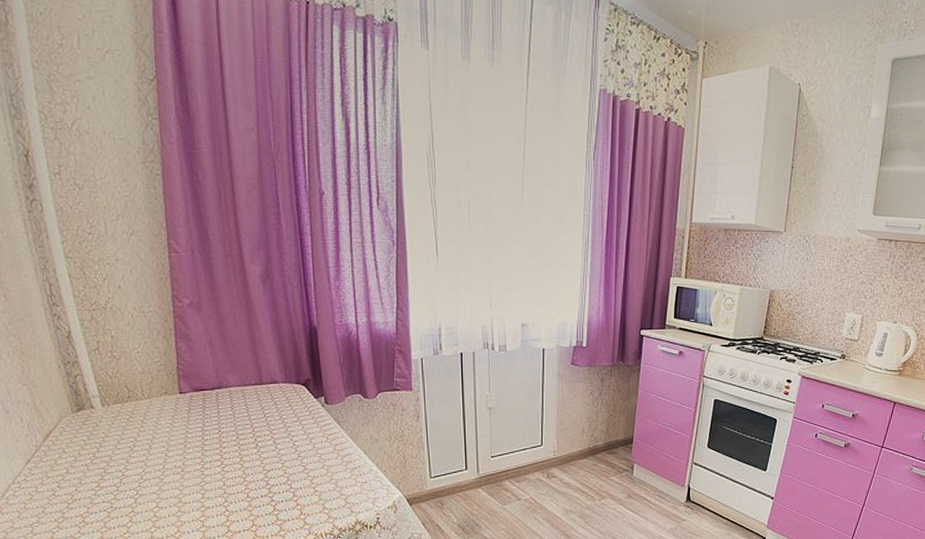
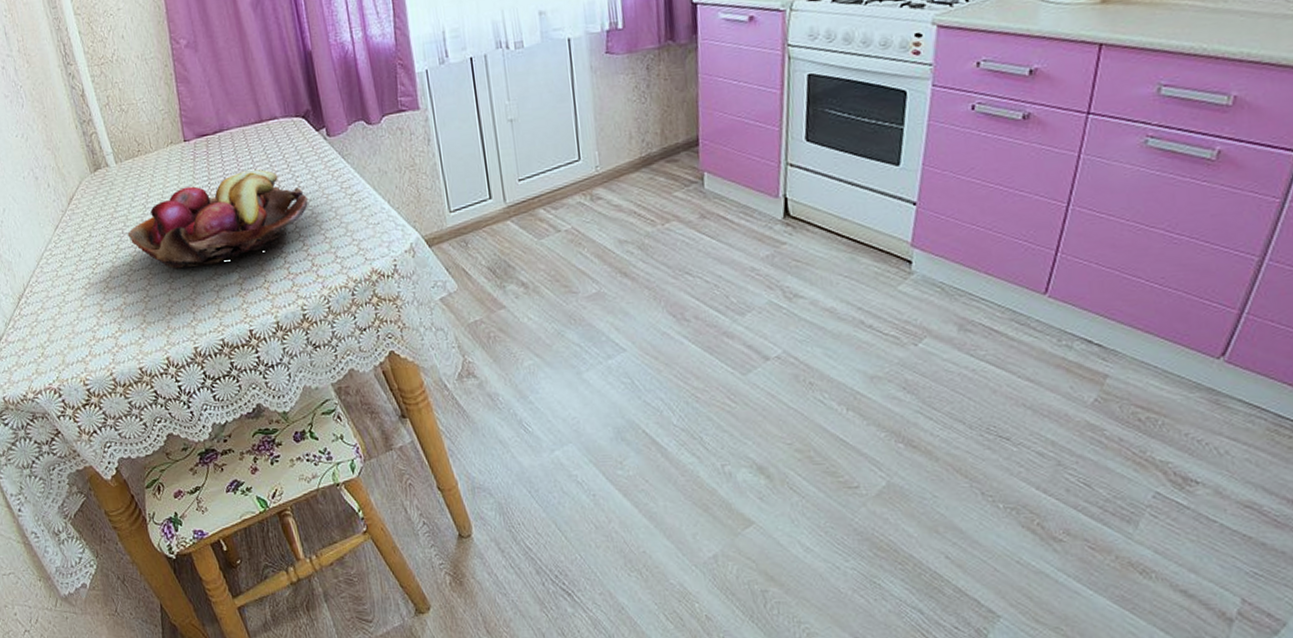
fruit basket: none [110,426,301,509] -> present [127,169,308,269]

